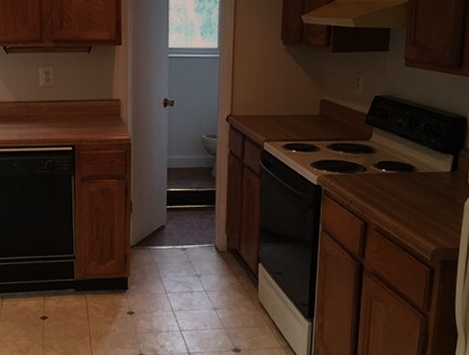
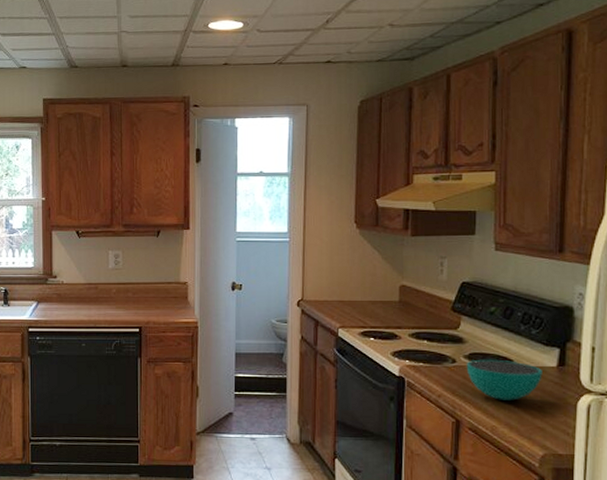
bowl: none [375,166,438,203] -> present [466,359,542,401]

